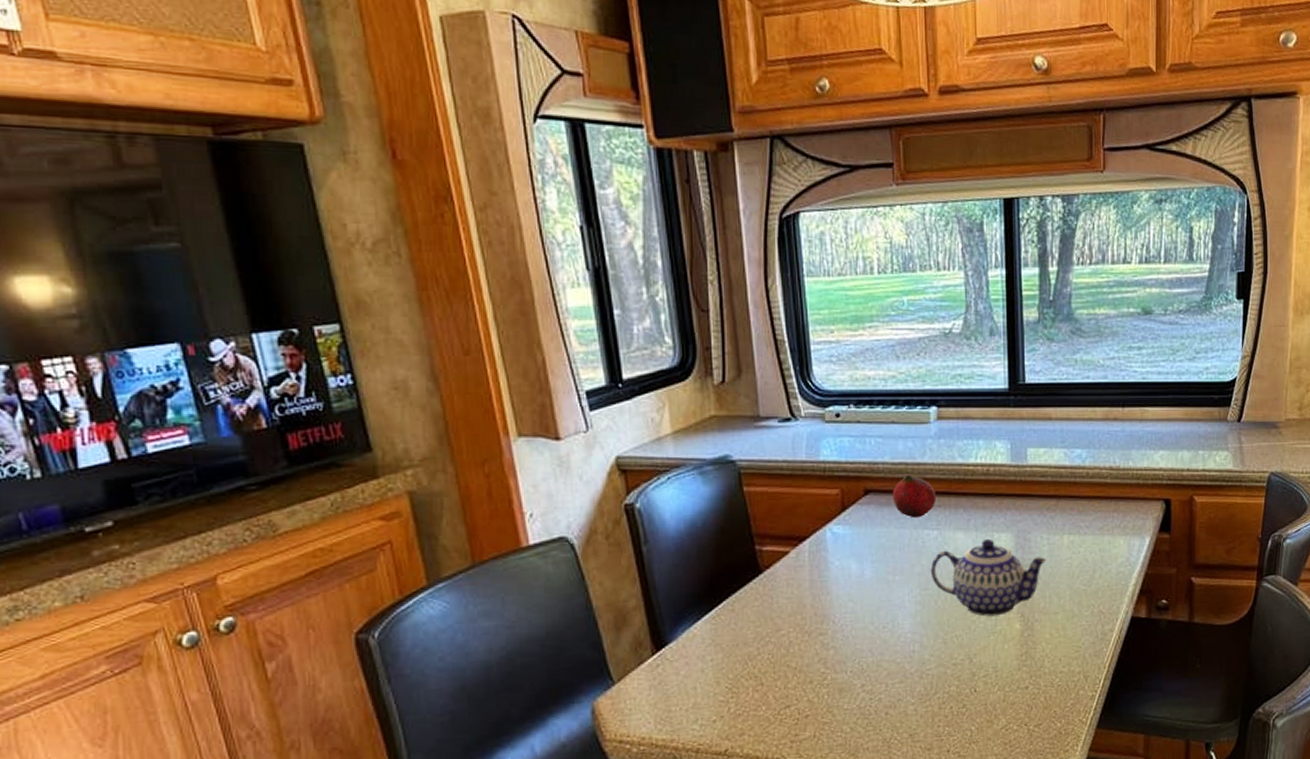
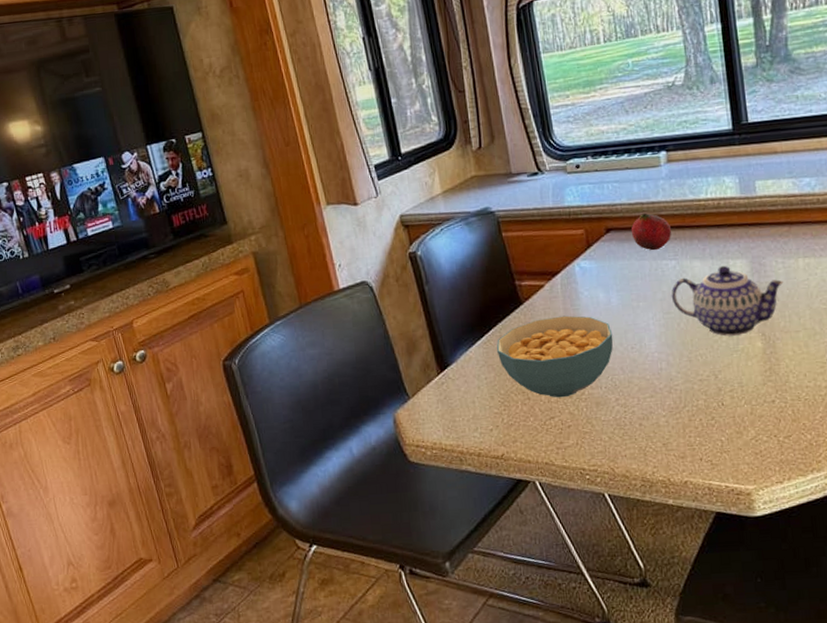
cereal bowl: none [727,588,864,684] -> present [496,315,614,398]

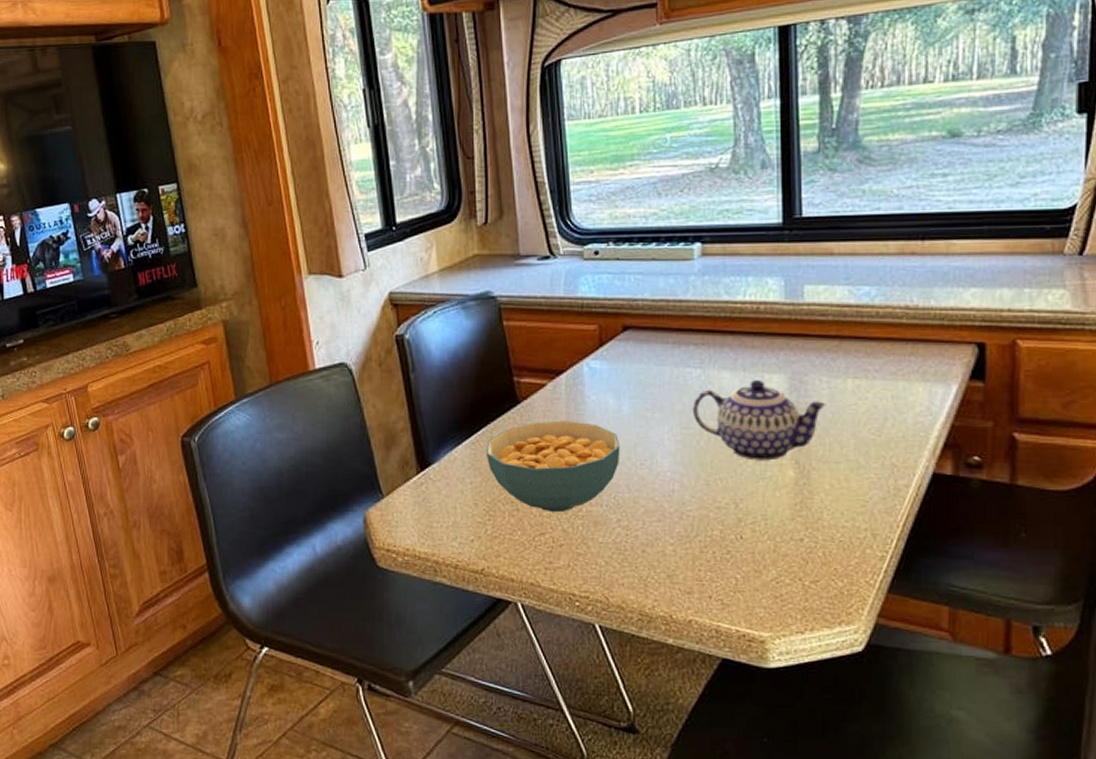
fruit: present [630,213,672,251] -> none [652,313,700,356]

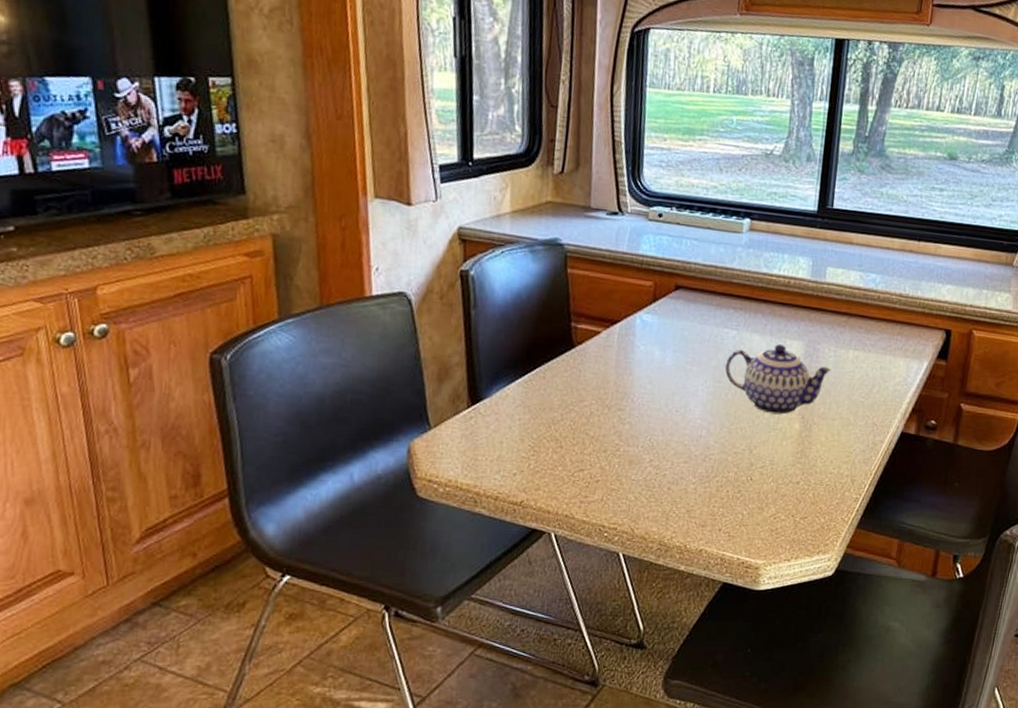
cereal bowl: present [485,421,621,513] -> none [536,366,661,451]

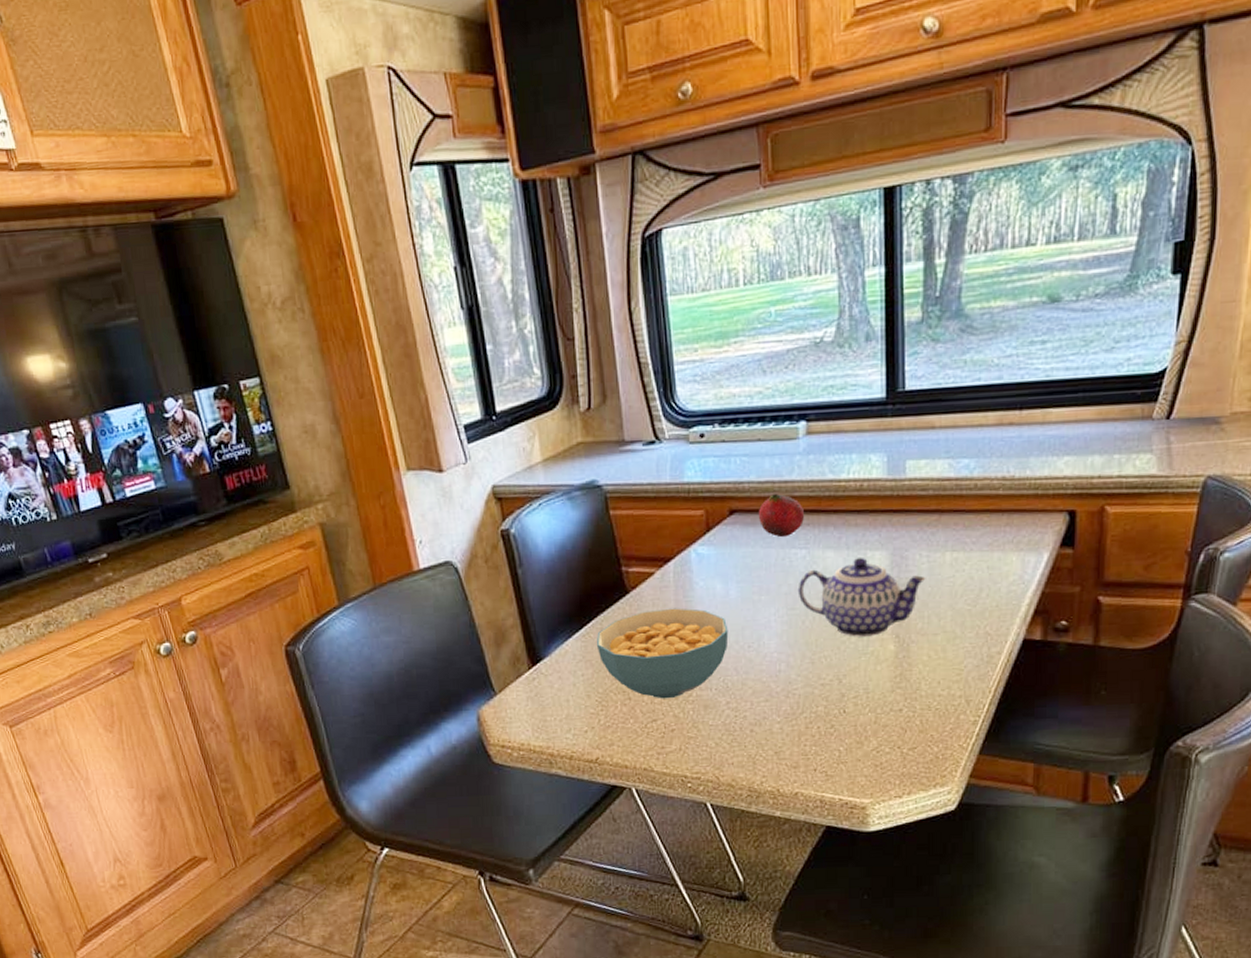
cereal bowl: none [536,366,661,451] -> present [596,608,729,699]
fruit: none [699,277,740,317] -> present [758,494,805,538]

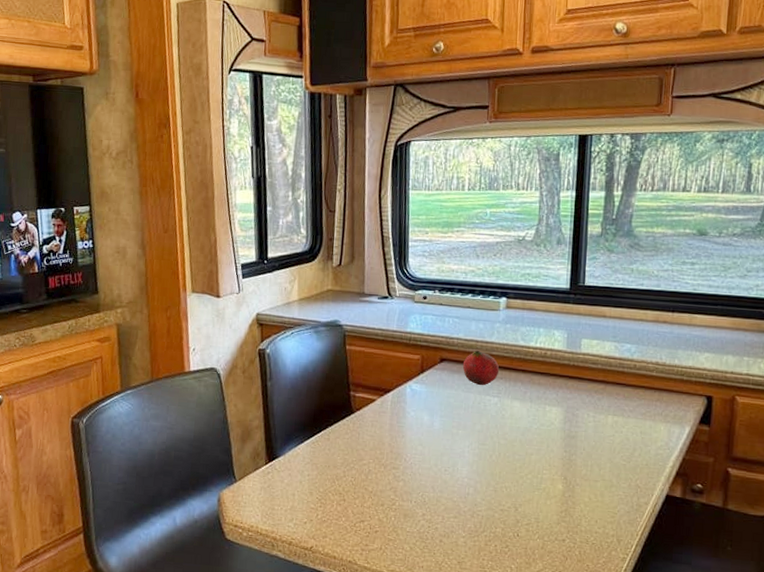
cereal bowl: present [596,608,729,699] -> none [322,429,430,505]
teapot: present [797,557,926,637] -> none [488,409,591,476]

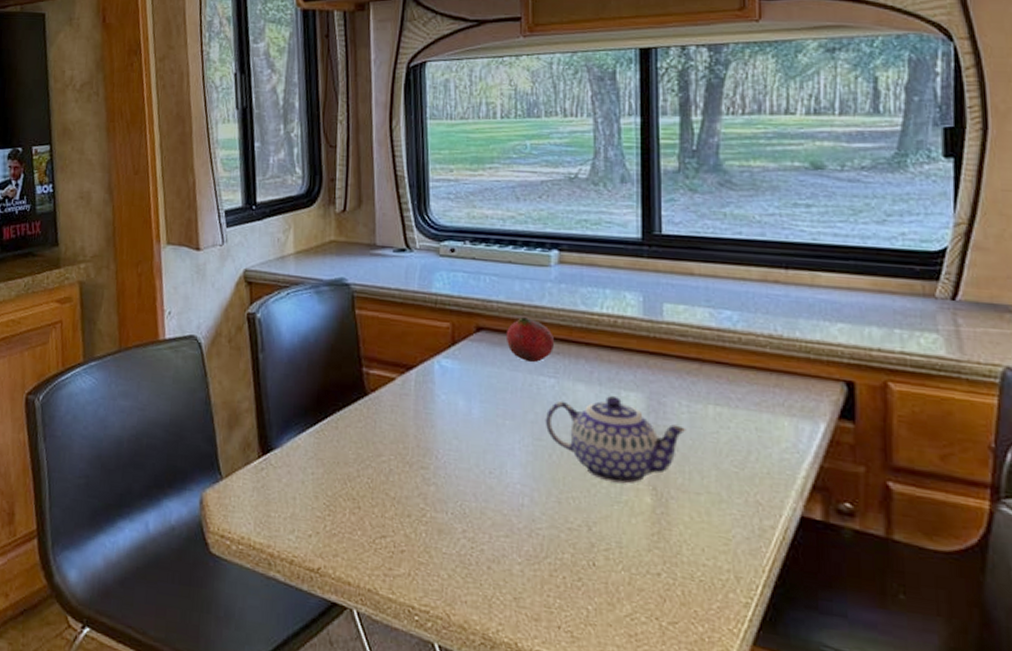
teapot: none [488,409,591,476] -> present [545,395,686,484]

